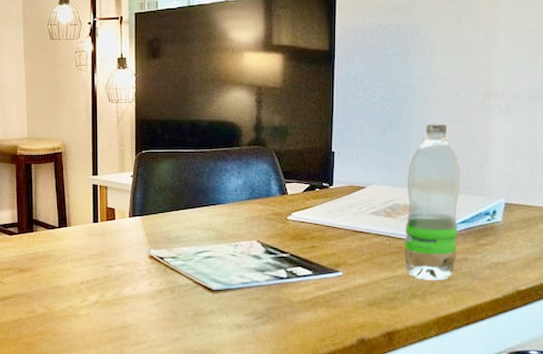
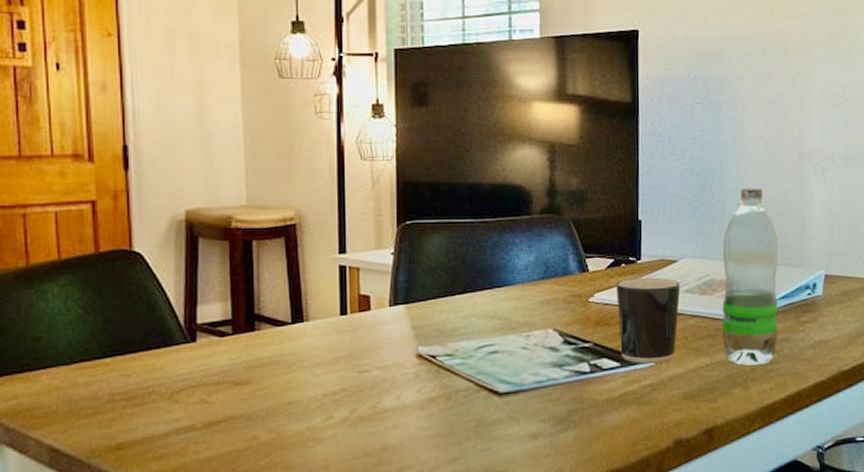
mug: none [311,200,368,273] -> present [616,277,680,364]

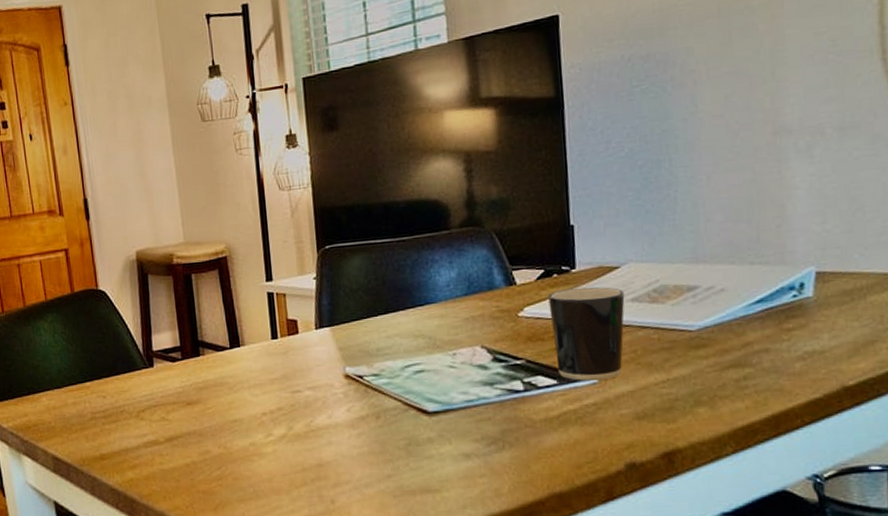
bottle: present [722,188,779,366] -> none [676,175,753,382]

